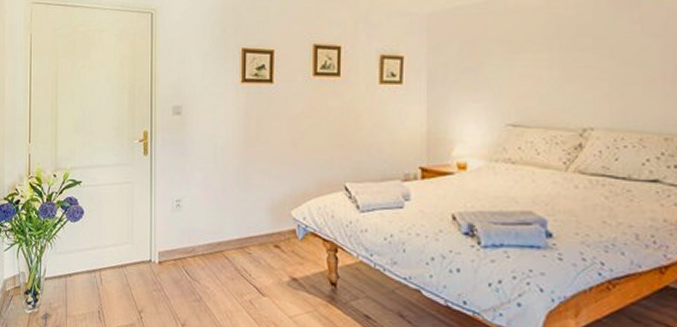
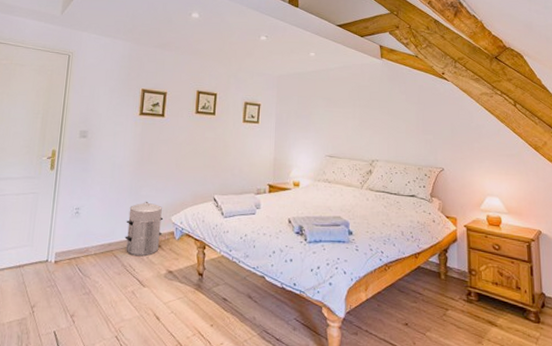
waste bin: none [235,191,281,259] -> present [124,201,164,257]

